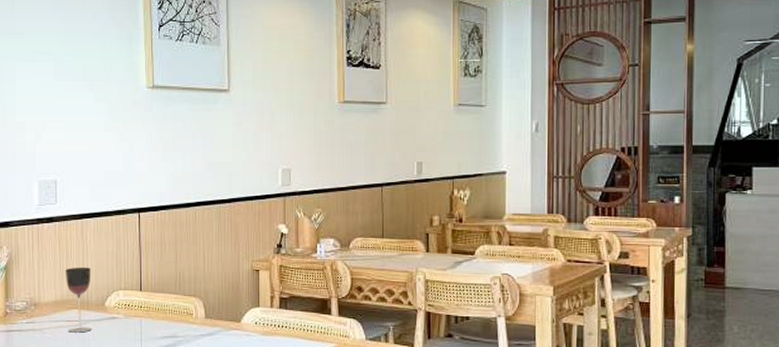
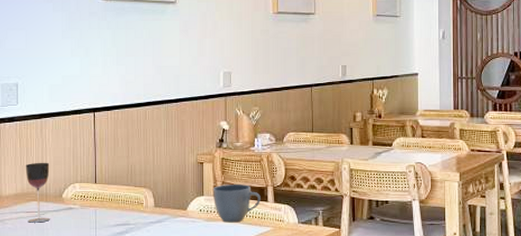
cup: none [269,295,323,338] -> present [212,184,261,223]

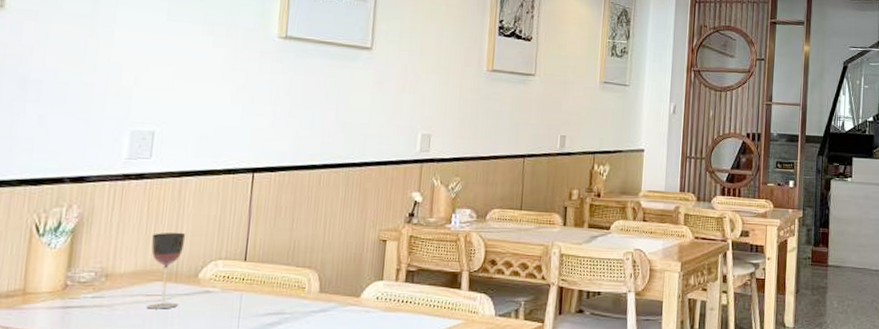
cup: present [212,184,261,223] -> none [394,267,453,314]

